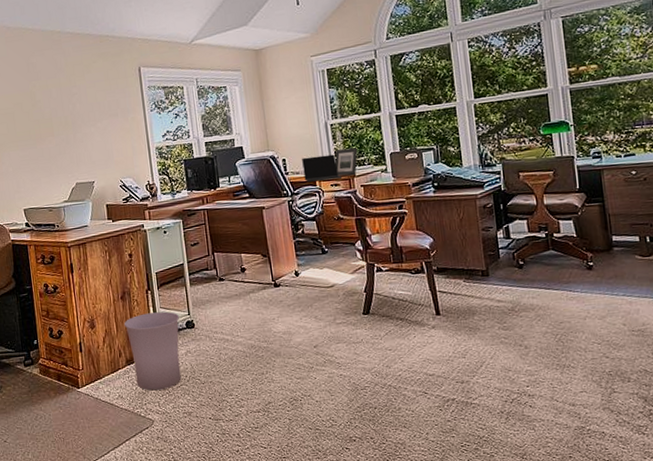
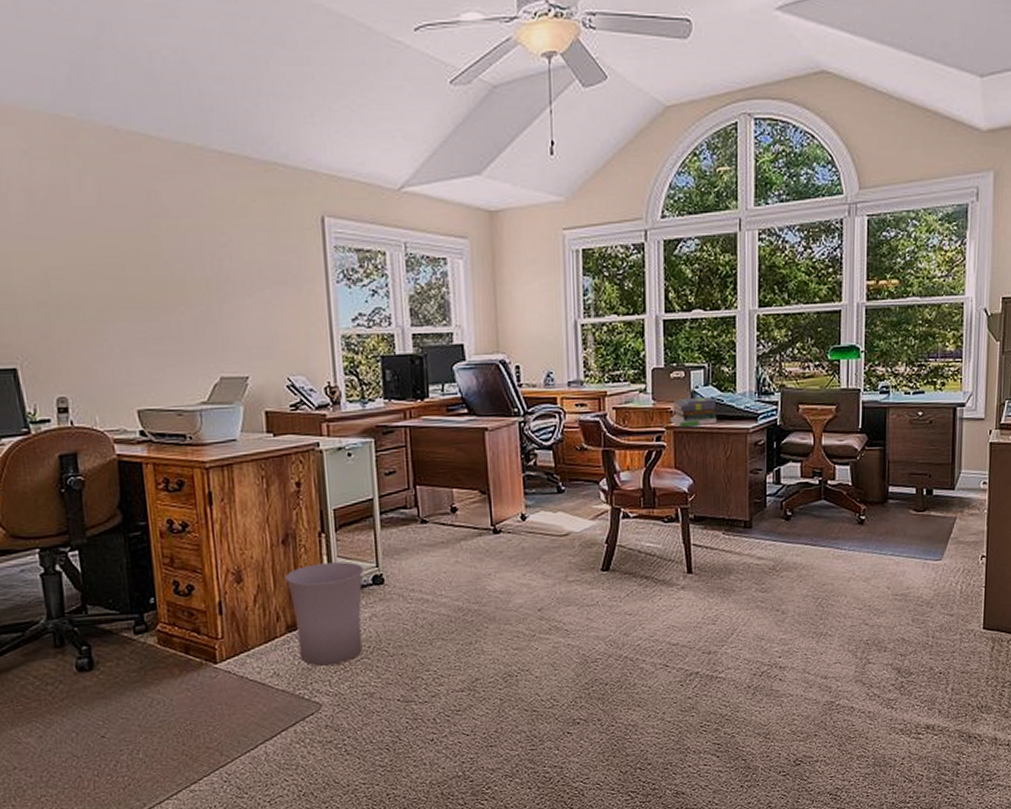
laptop: present [302,154,343,183] -> none [541,364,591,401]
picture frame: present [334,147,358,176] -> none [582,358,613,395]
books: none [408,171,449,198] -> present [669,396,718,428]

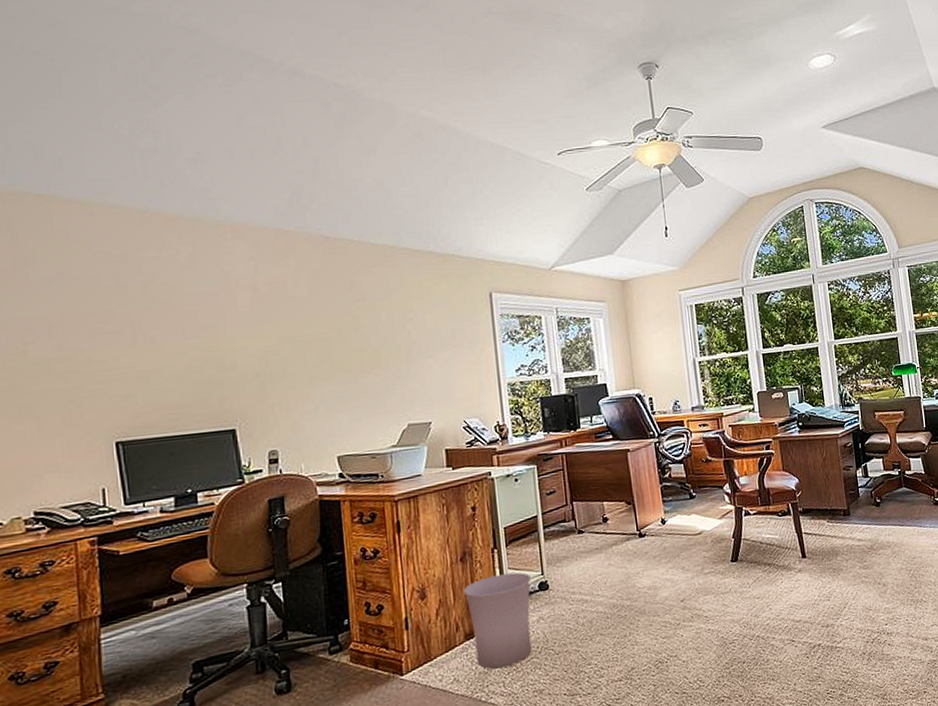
books: present [669,396,718,428] -> none [775,411,813,438]

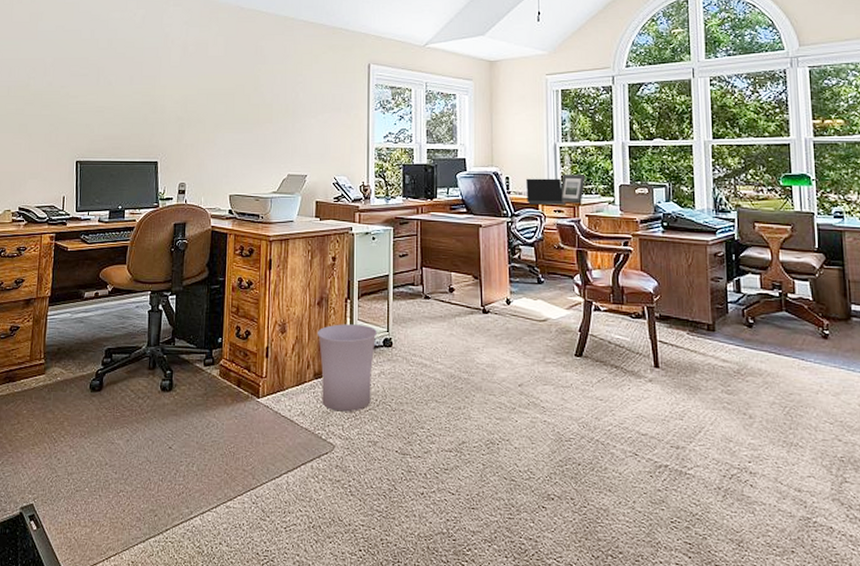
laptop: none [669,393,711,424] -> present [526,178,567,206]
picture frame: none [703,386,726,416] -> present [560,174,586,204]

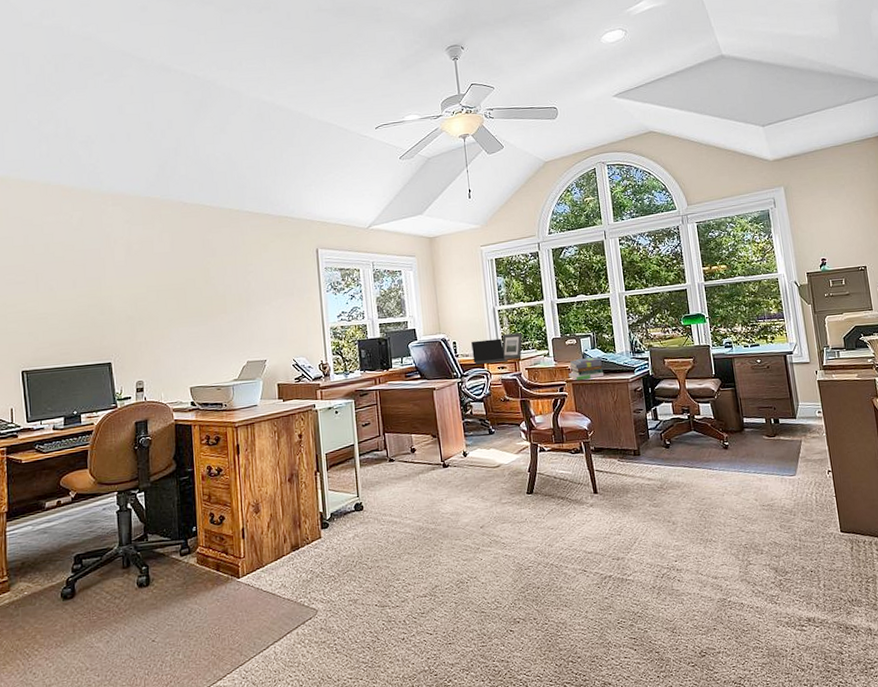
waste bin: present [317,324,377,412] -> none [290,494,348,578]
books: none [635,210,679,236] -> present [568,356,605,381]

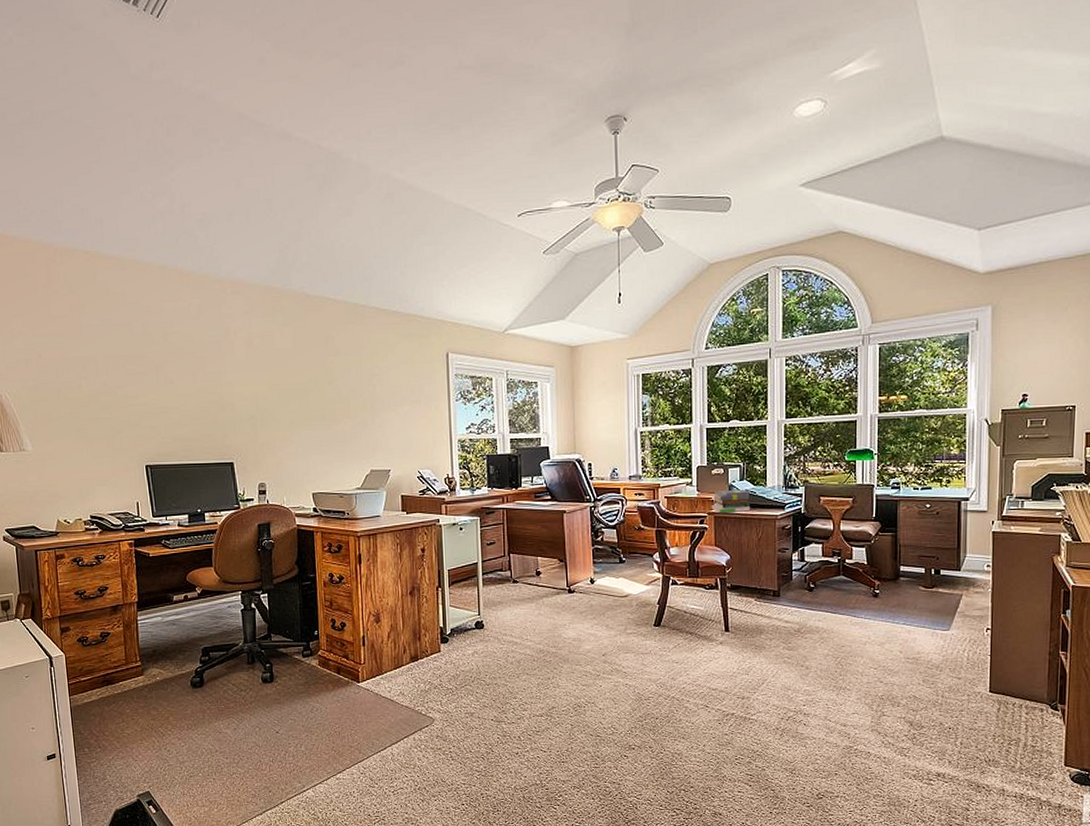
laptop: present [471,338,509,366] -> none [608,462,647,490]
picture frame: present [501,333,523,359] -> none [641,458,665,486]

